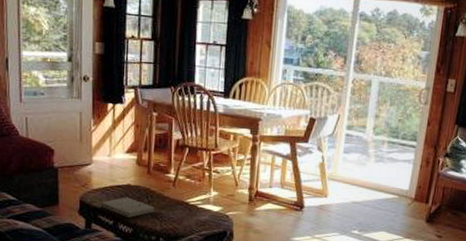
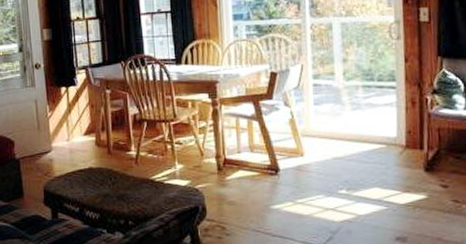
book: present [100,197,155,218] -> none [64,181,120,202]

